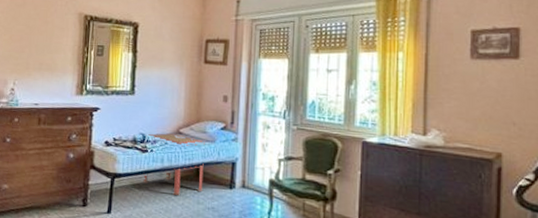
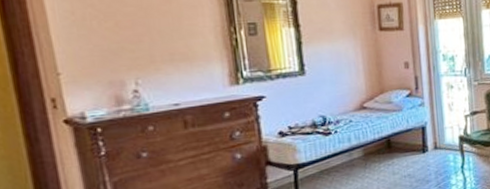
side table: present [143,133,205,195] -> none [326,109,396,172]

